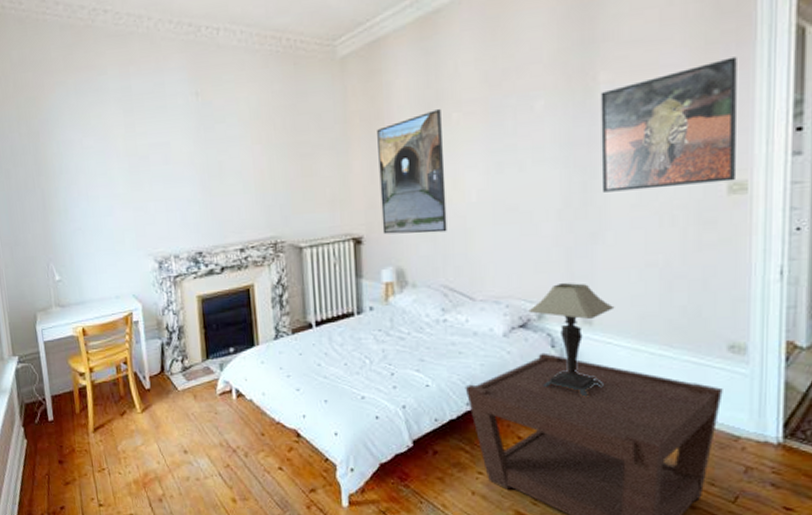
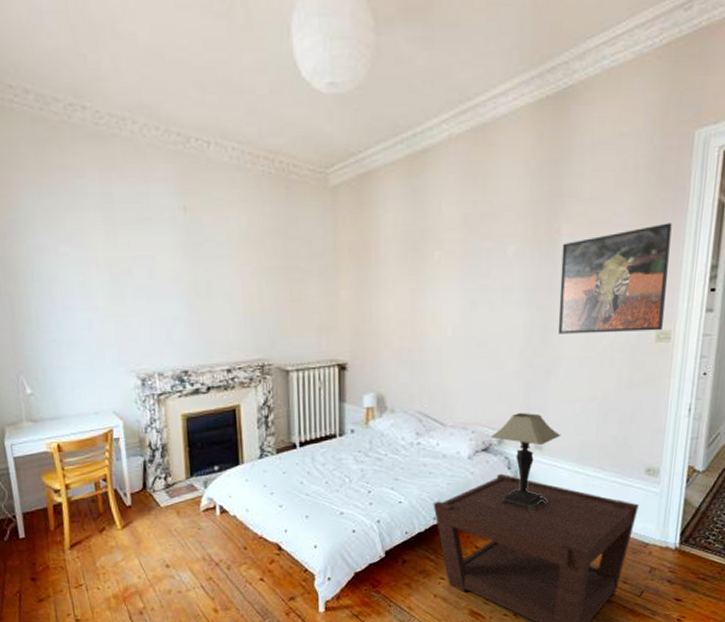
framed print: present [377,109,447,235] -> none [365,247,425,363]

